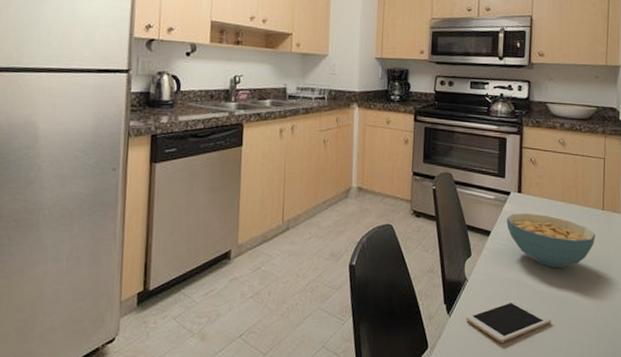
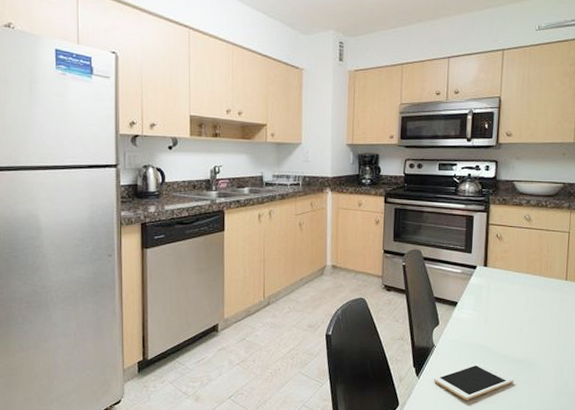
cereal bowl: present [507,213,595,267] -> none [473,284,558,333]

